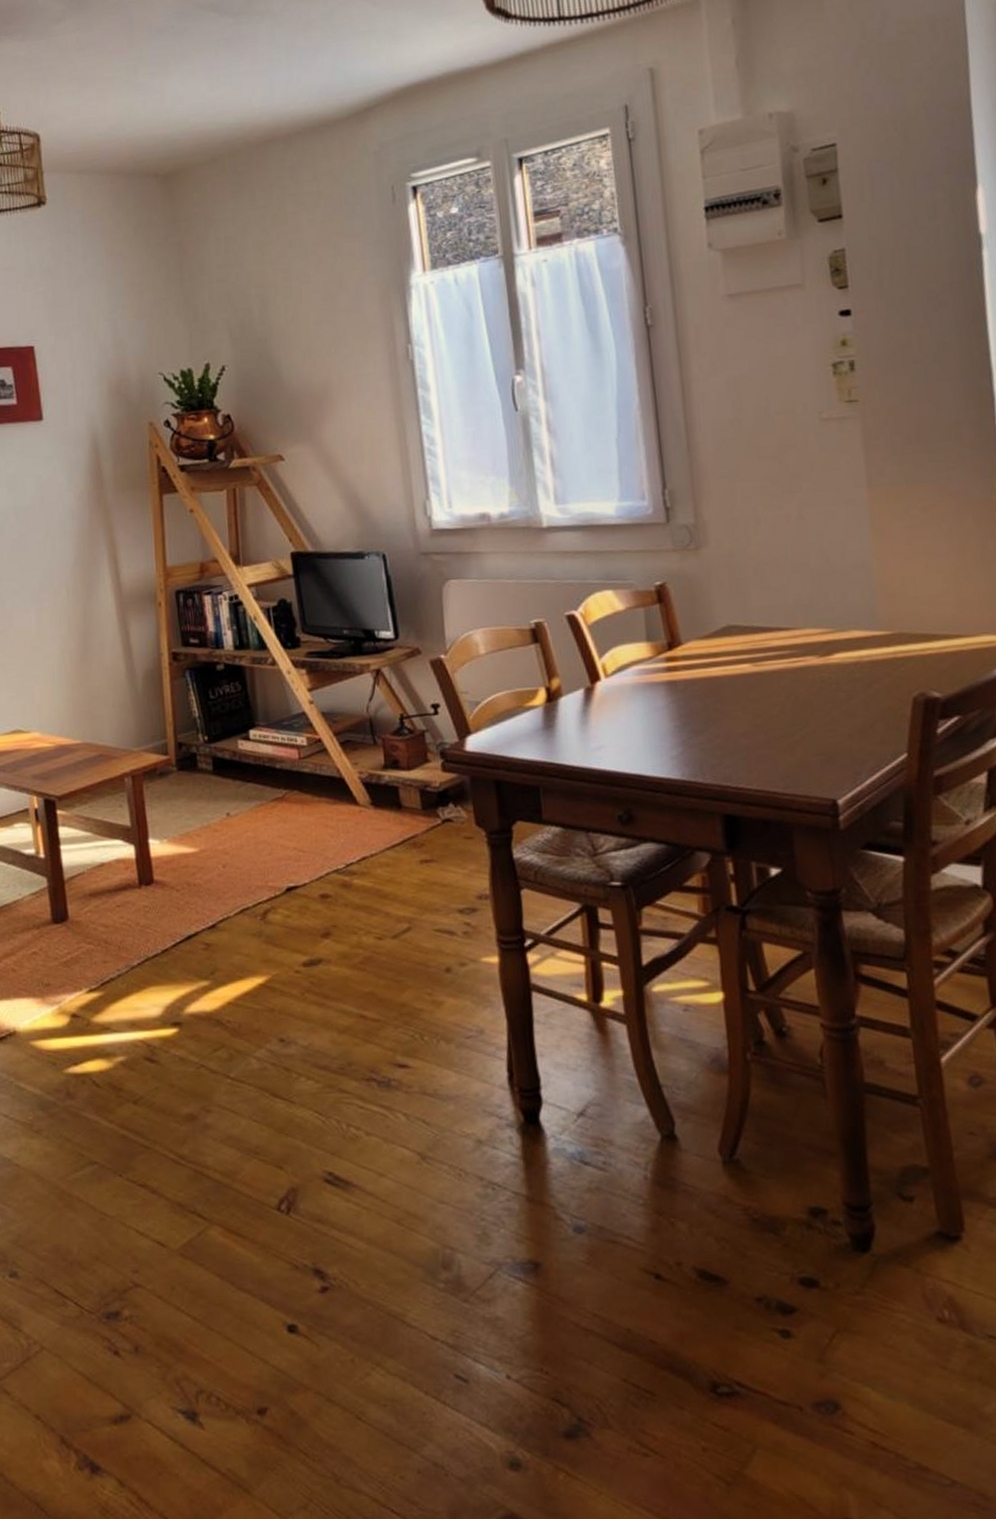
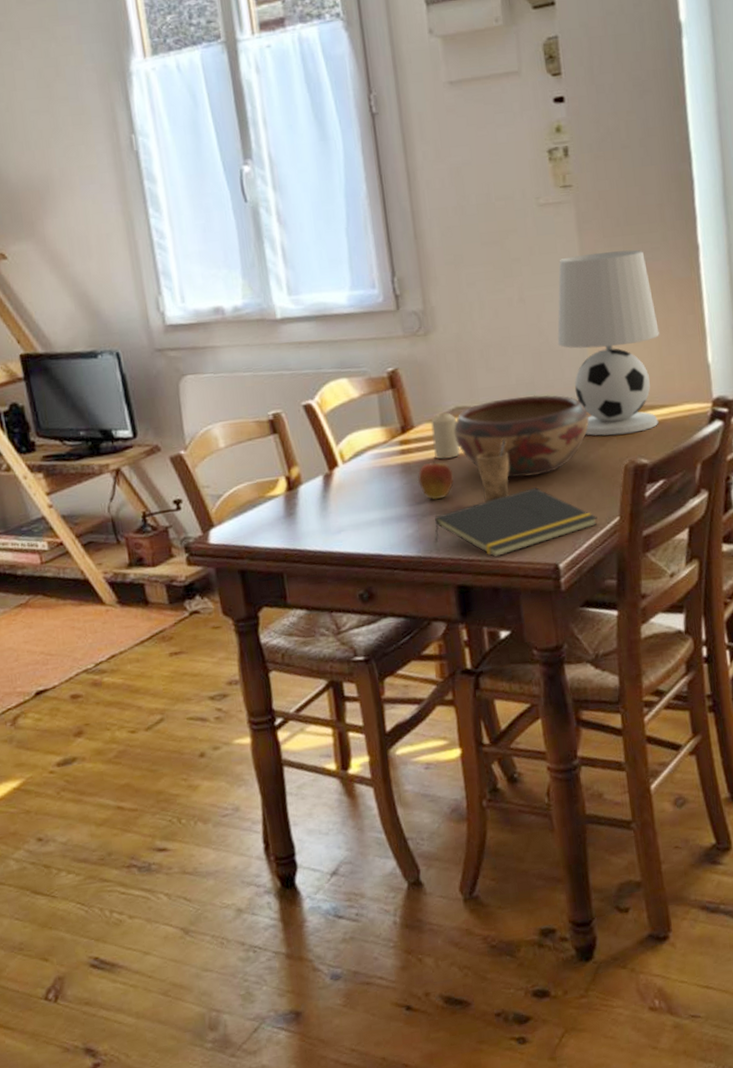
fruit: none [683,675,723,722] -> present [417,455,454,500]
candle: none [700,630,731,679] -> present [431,412,461,459]
notepad: none [700,715,882,788] -> present [434,487,598,558]
decorative bowl: none [724,617,874,704] -> present [453,394,589,478]
cup: none [747,662,784,728] -> present [476,439,509,502]
table lamp: none [839,468,955,665] -> present [557,250,660,436]

